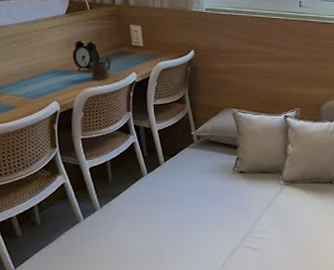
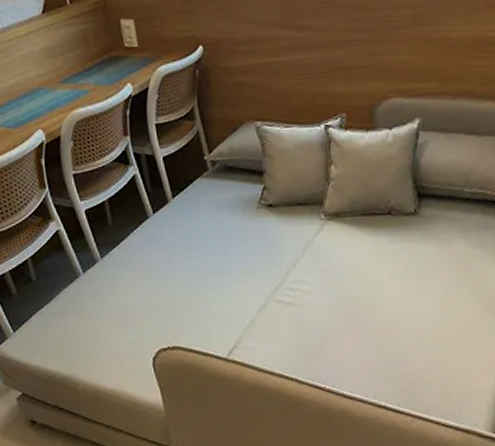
alarm clock: present [72,40,100,71] -> none [54,47,88,88]
mug: present [90,55,111,80] -> none [76,64,101,98]

